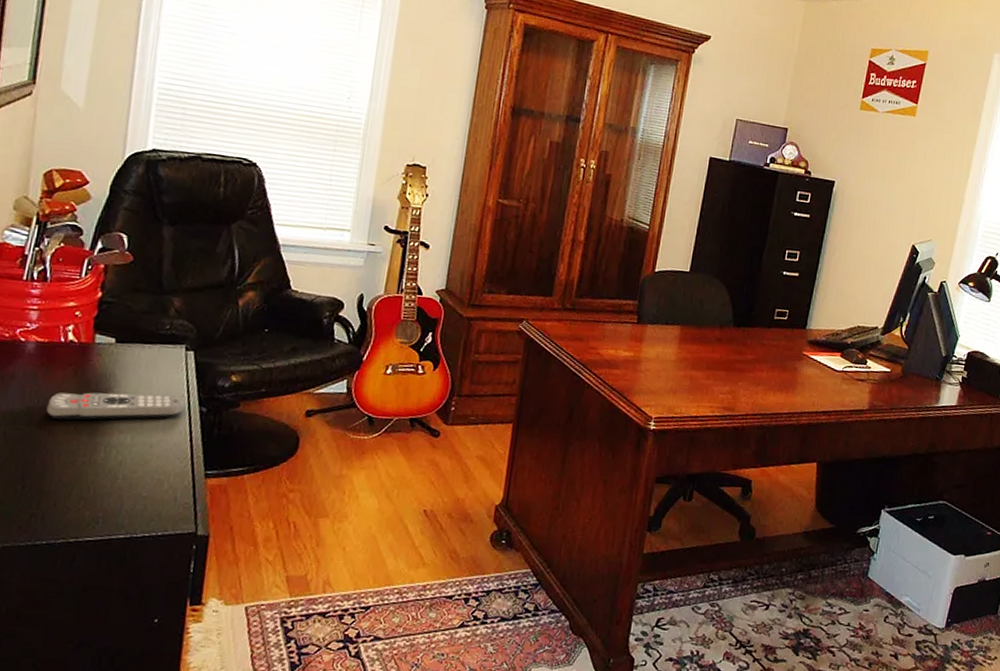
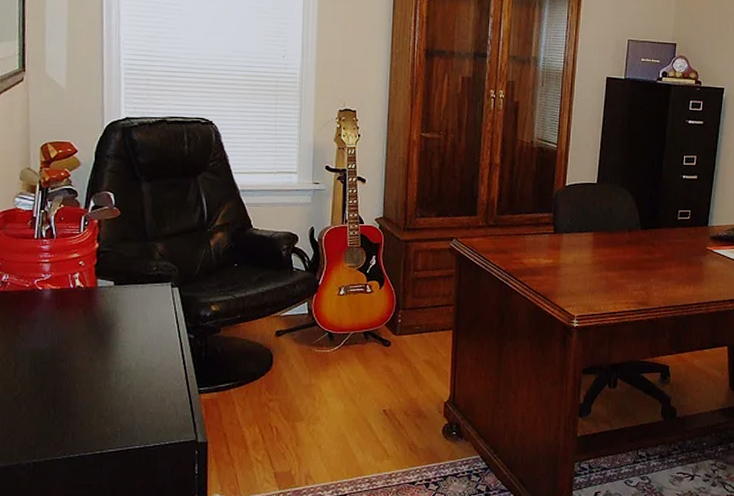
remote control: present [46,392,185,420] -> none [65,326,176,352]

